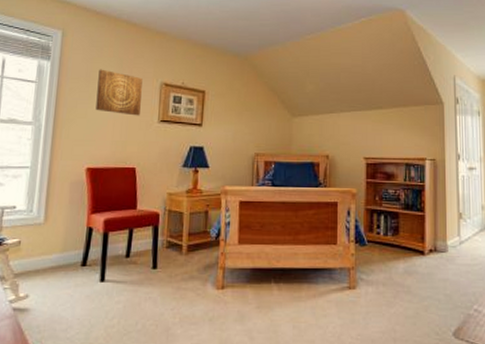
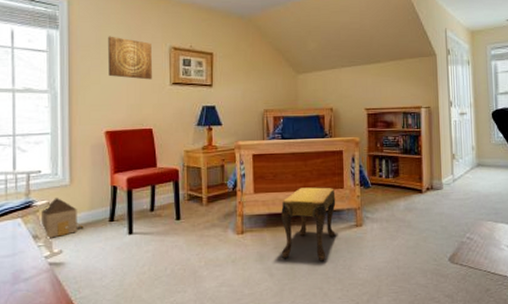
toy house: none [10,237,54,282] -> present [42,198,84,240]
footstool: none [265,241,328,326] -> present [281,187,336,261]

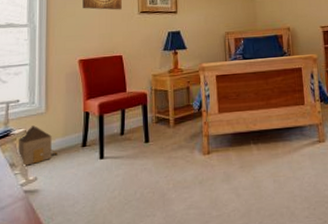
footstool: present [281,187,336,261] -> none [245,104,299,179]

